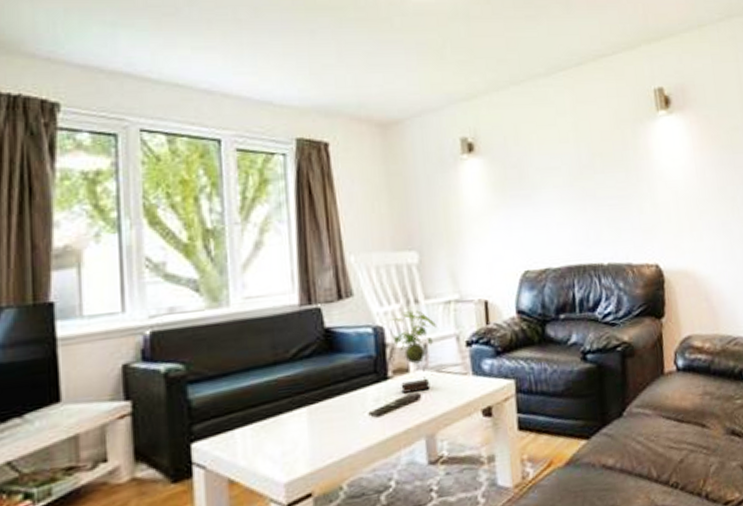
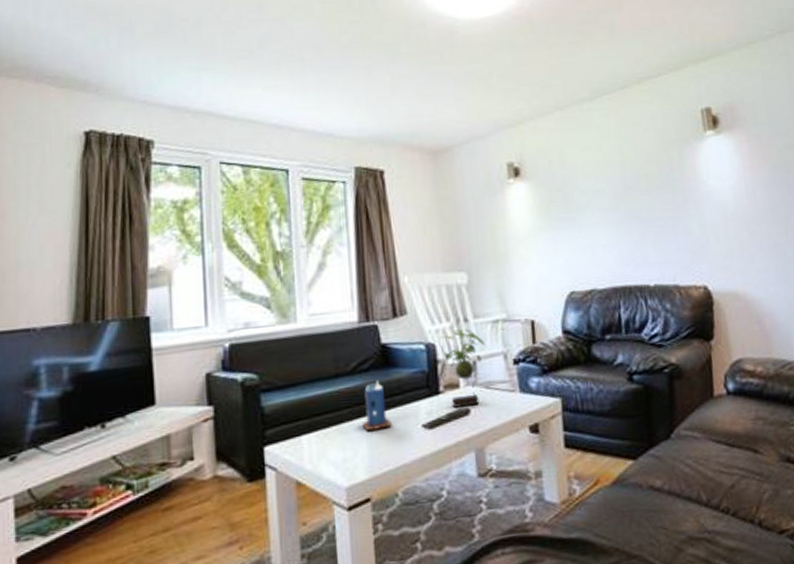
candle: none [303,366,338,422] -> present [362,380,393,432]

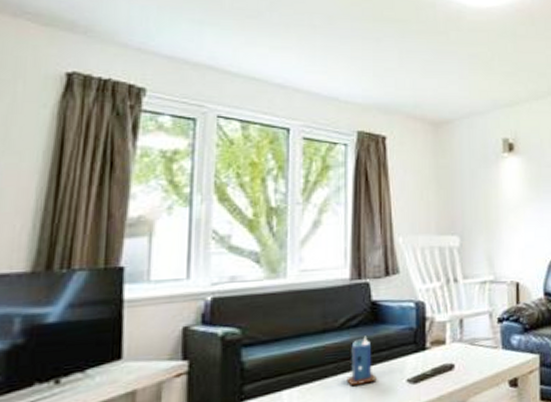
plant: present [442,328,486,408] -> none [432,288,473,363]

